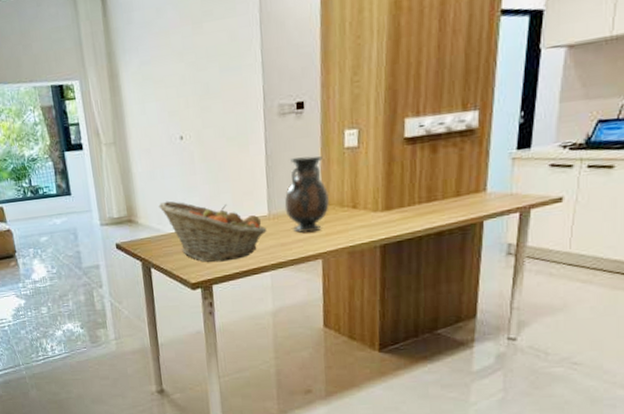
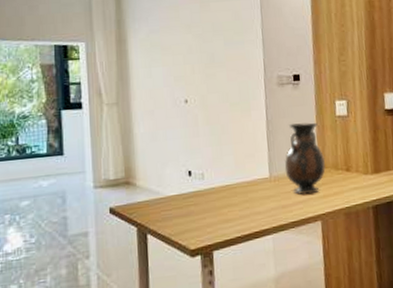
fruit basket: present [158,201,267,262] -> none [159,162,268,226]

